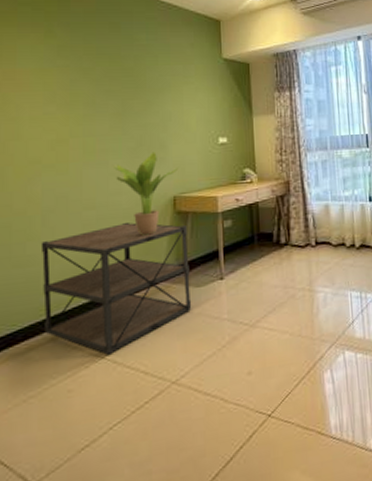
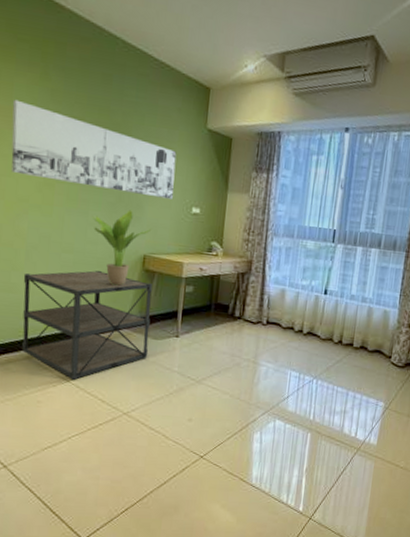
wall art: none [16,61,198,136] -> present [11,99,177,199]

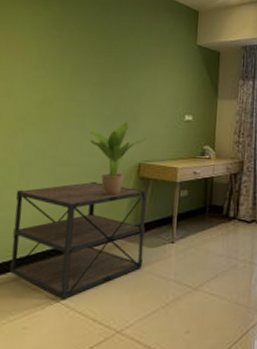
wall art: present [11,99,177,199] -> none [11,28,170,109]

